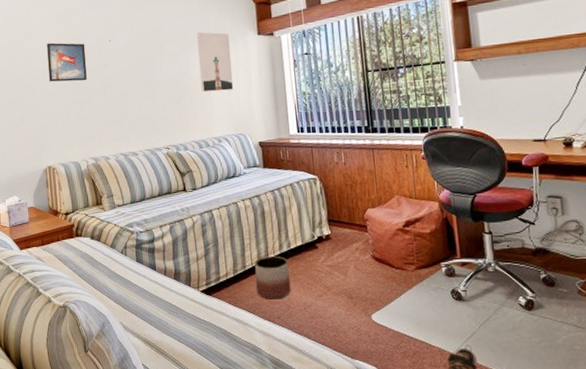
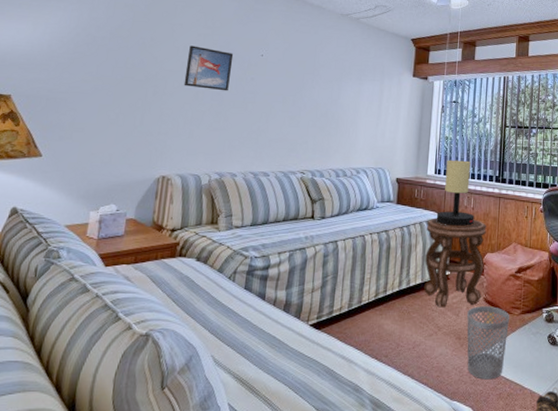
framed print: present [197,32,234,93] -> none [348,64,385,124]
planter: present [255,255,291,300] -> none [368,292,406,337]
side table: none [297,175,369,268] -> present [423,218,486,308]
table lamp: none [306,114,348,185] -> present [436,159,474,227]
wastebasket: none [356,263,405,338] -> present [467,306,509,380]

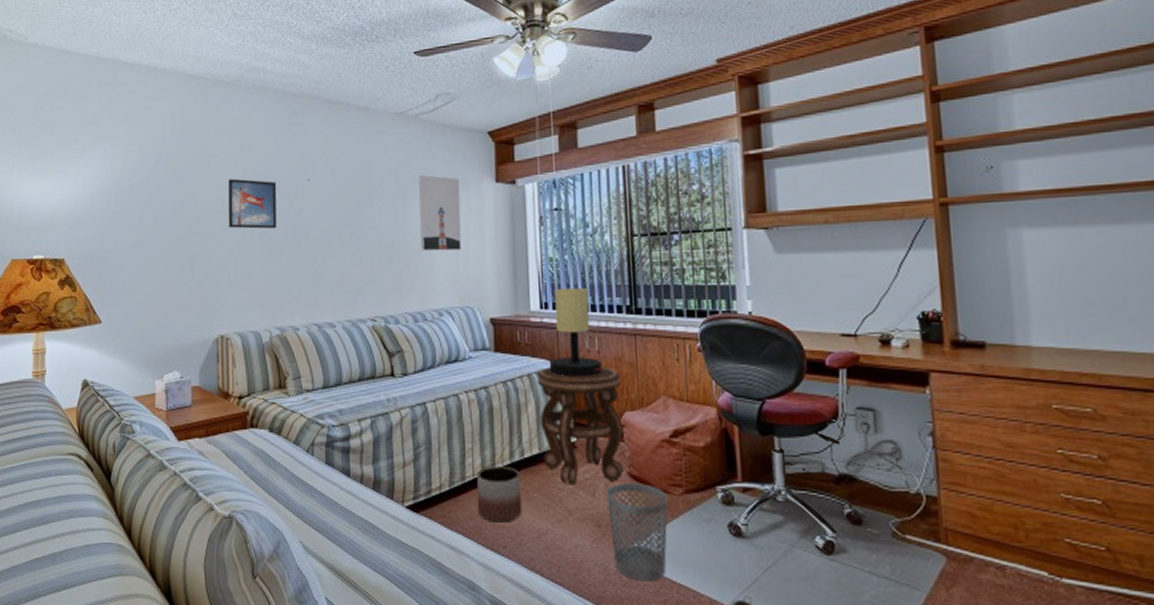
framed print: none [348,64,385,124] -> present [419,175,462,252]
planter: none [368,292,406,337] -> present [477,465,522,523]

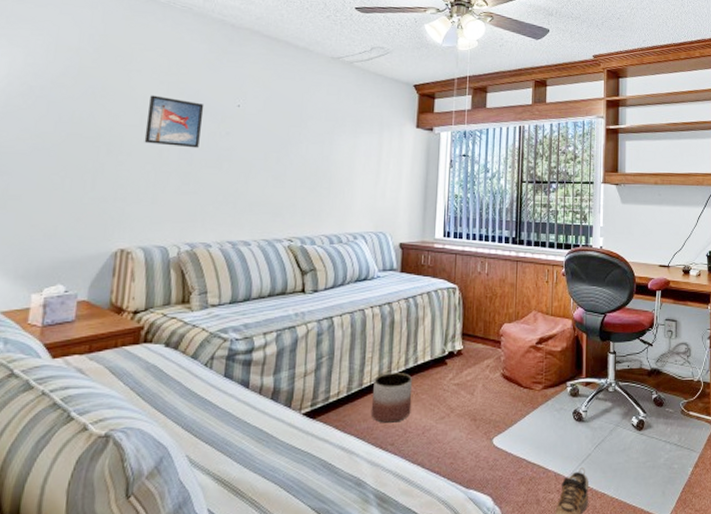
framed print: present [419,175,462,252] -> none [342,115,385,183]
side table: present [537,366,624,486] -> none [433,286,503,387]
table lamp: present [549,287,602,378] -> none [446,220,489,295]
wastebasket: present [607,483,668,582] -> none [483,382,530,464]

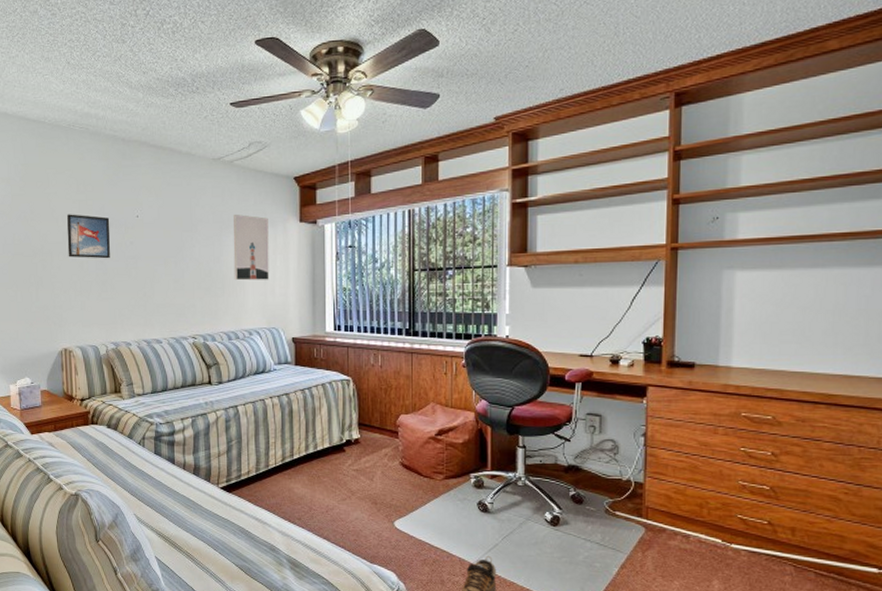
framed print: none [342,115,385,183] -> present [233,215,269,281]
planter: present [370,372,413,423] -> none [278,456,314,501]

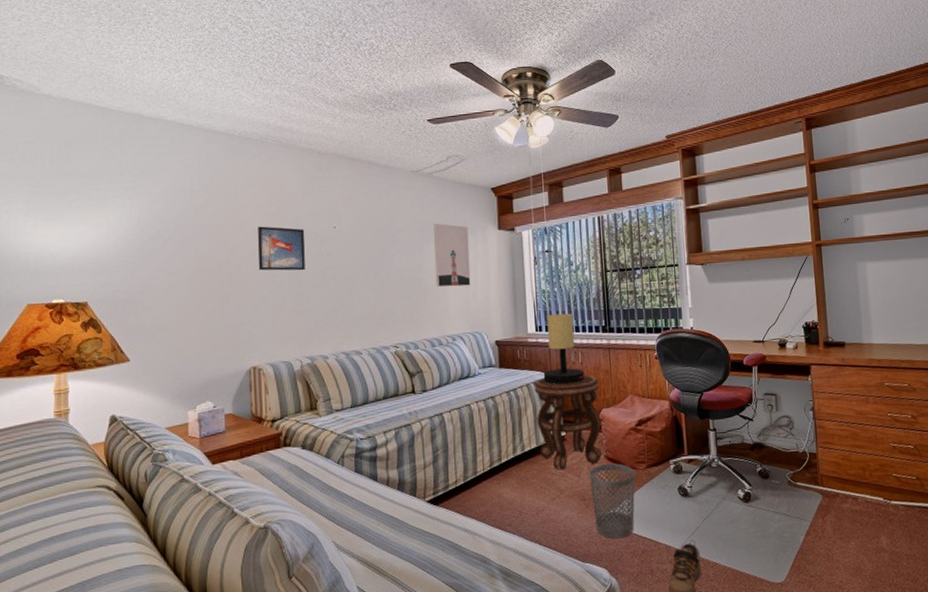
side table: none [329,378,398,472] -> present [534,374,602,470]
table lamp: none [340,313,383,387] -> present [543,313,585,385]
wastebasket: none [383,471,431,546] -> present [589,463,635,539]

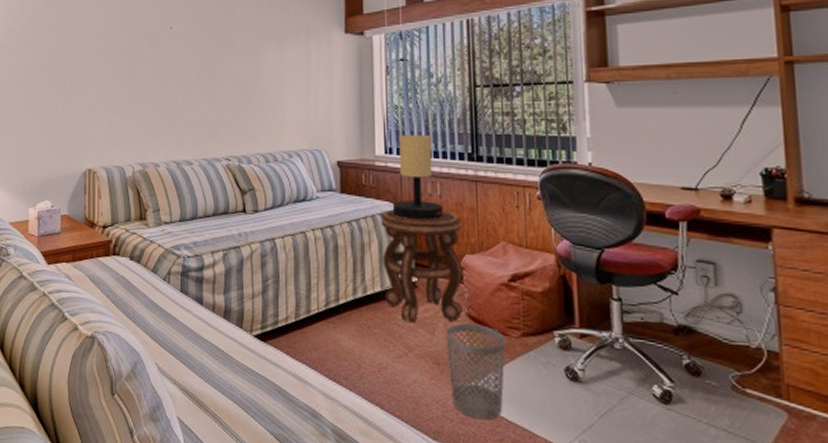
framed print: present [257,226,306,271] -> none [97,25,142,73]
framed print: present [434,224,471,288] -> none [272,25,312,97]

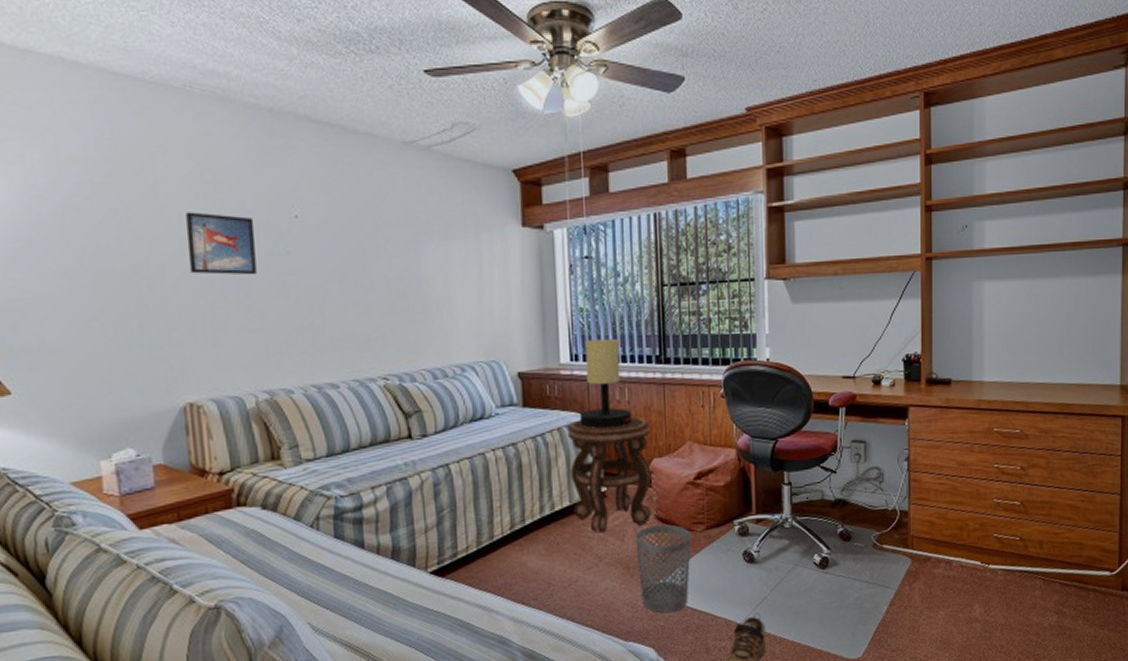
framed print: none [97,25,142,73] -> present [186,212,257,275]

